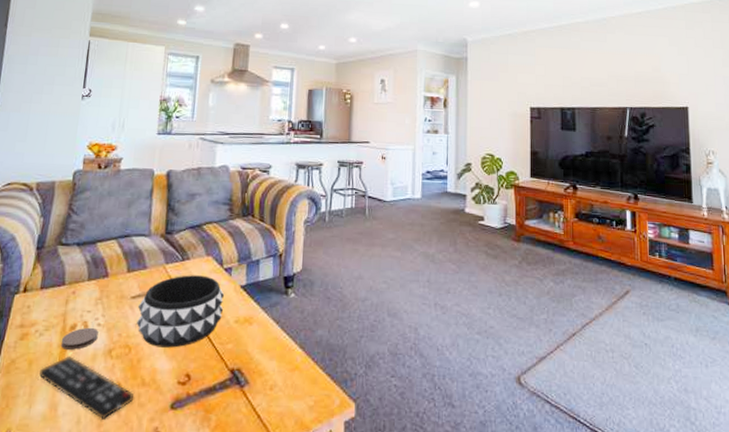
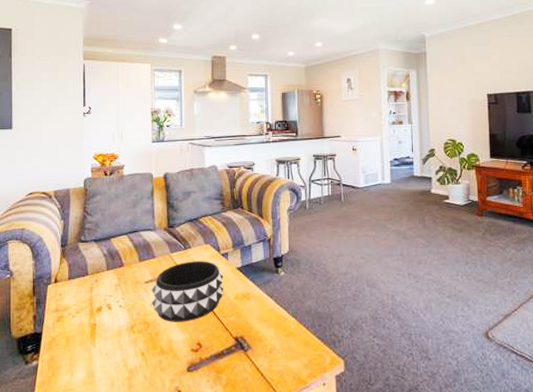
remote control: present [39,356,133,419] -> none [76,333,155,382]
coaster: present [60,327,99,350] -> none [90,308,121,328]

